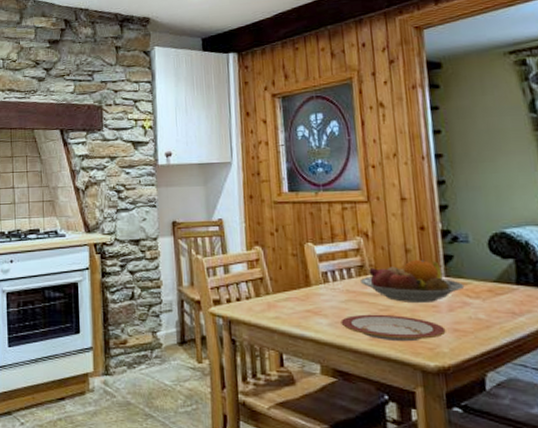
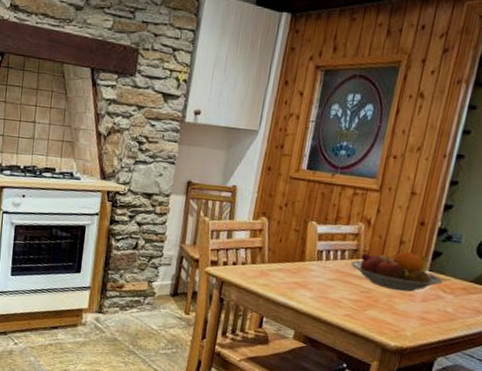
plate: present [340,314,446,342] -> none [322,292,414,323]

